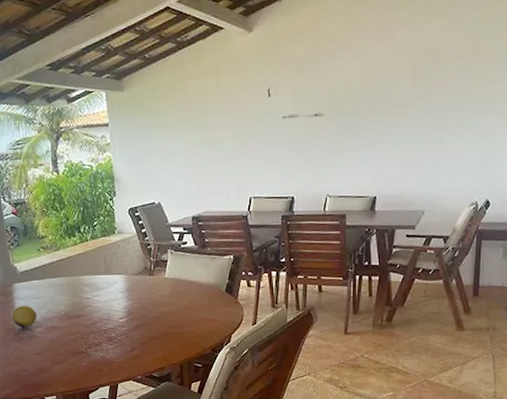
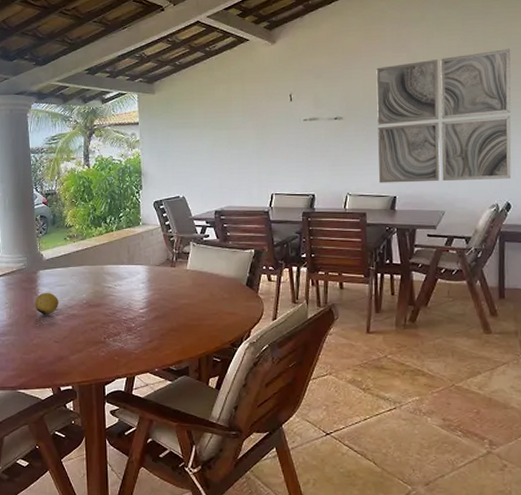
wall art: none [358,34,498,184] -> present [376,49,512,183]

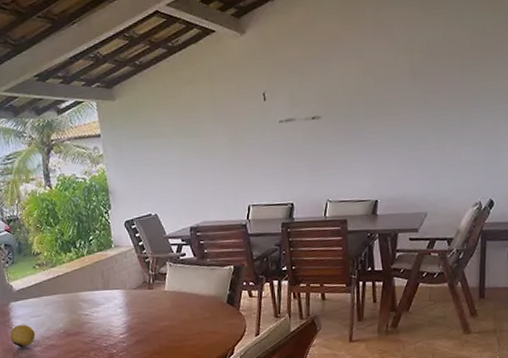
wall art: present [376,49,512,183] -> none [355,28,499,187]

